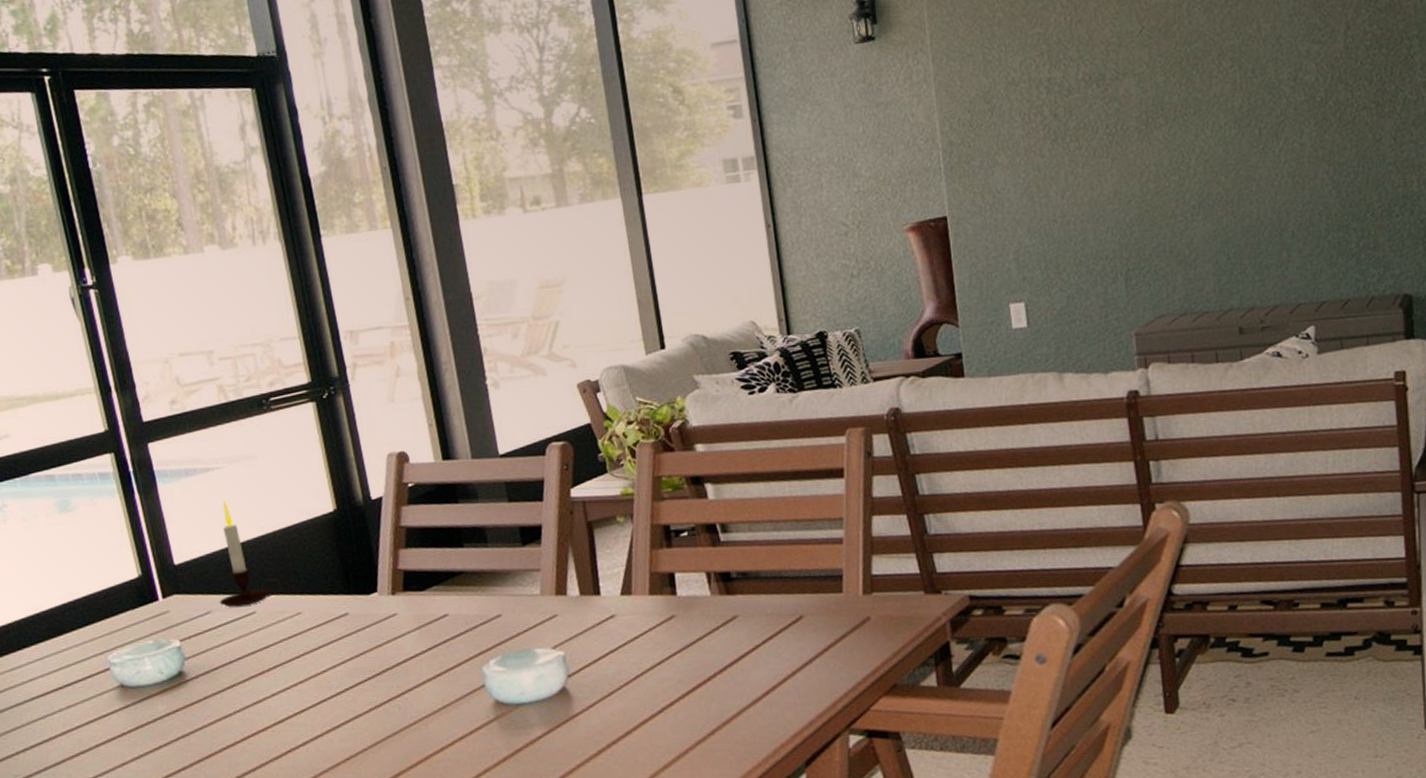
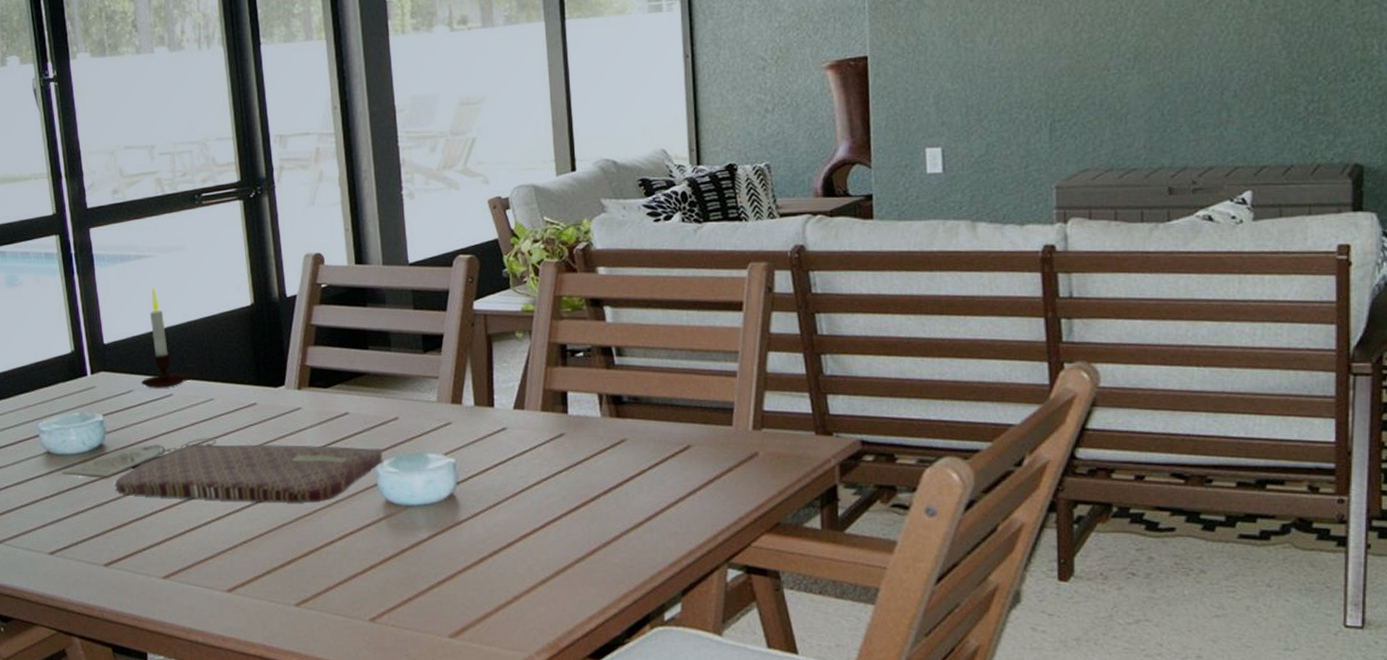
placemat: none [138,648,488,722] -> present [61,438,382,503]

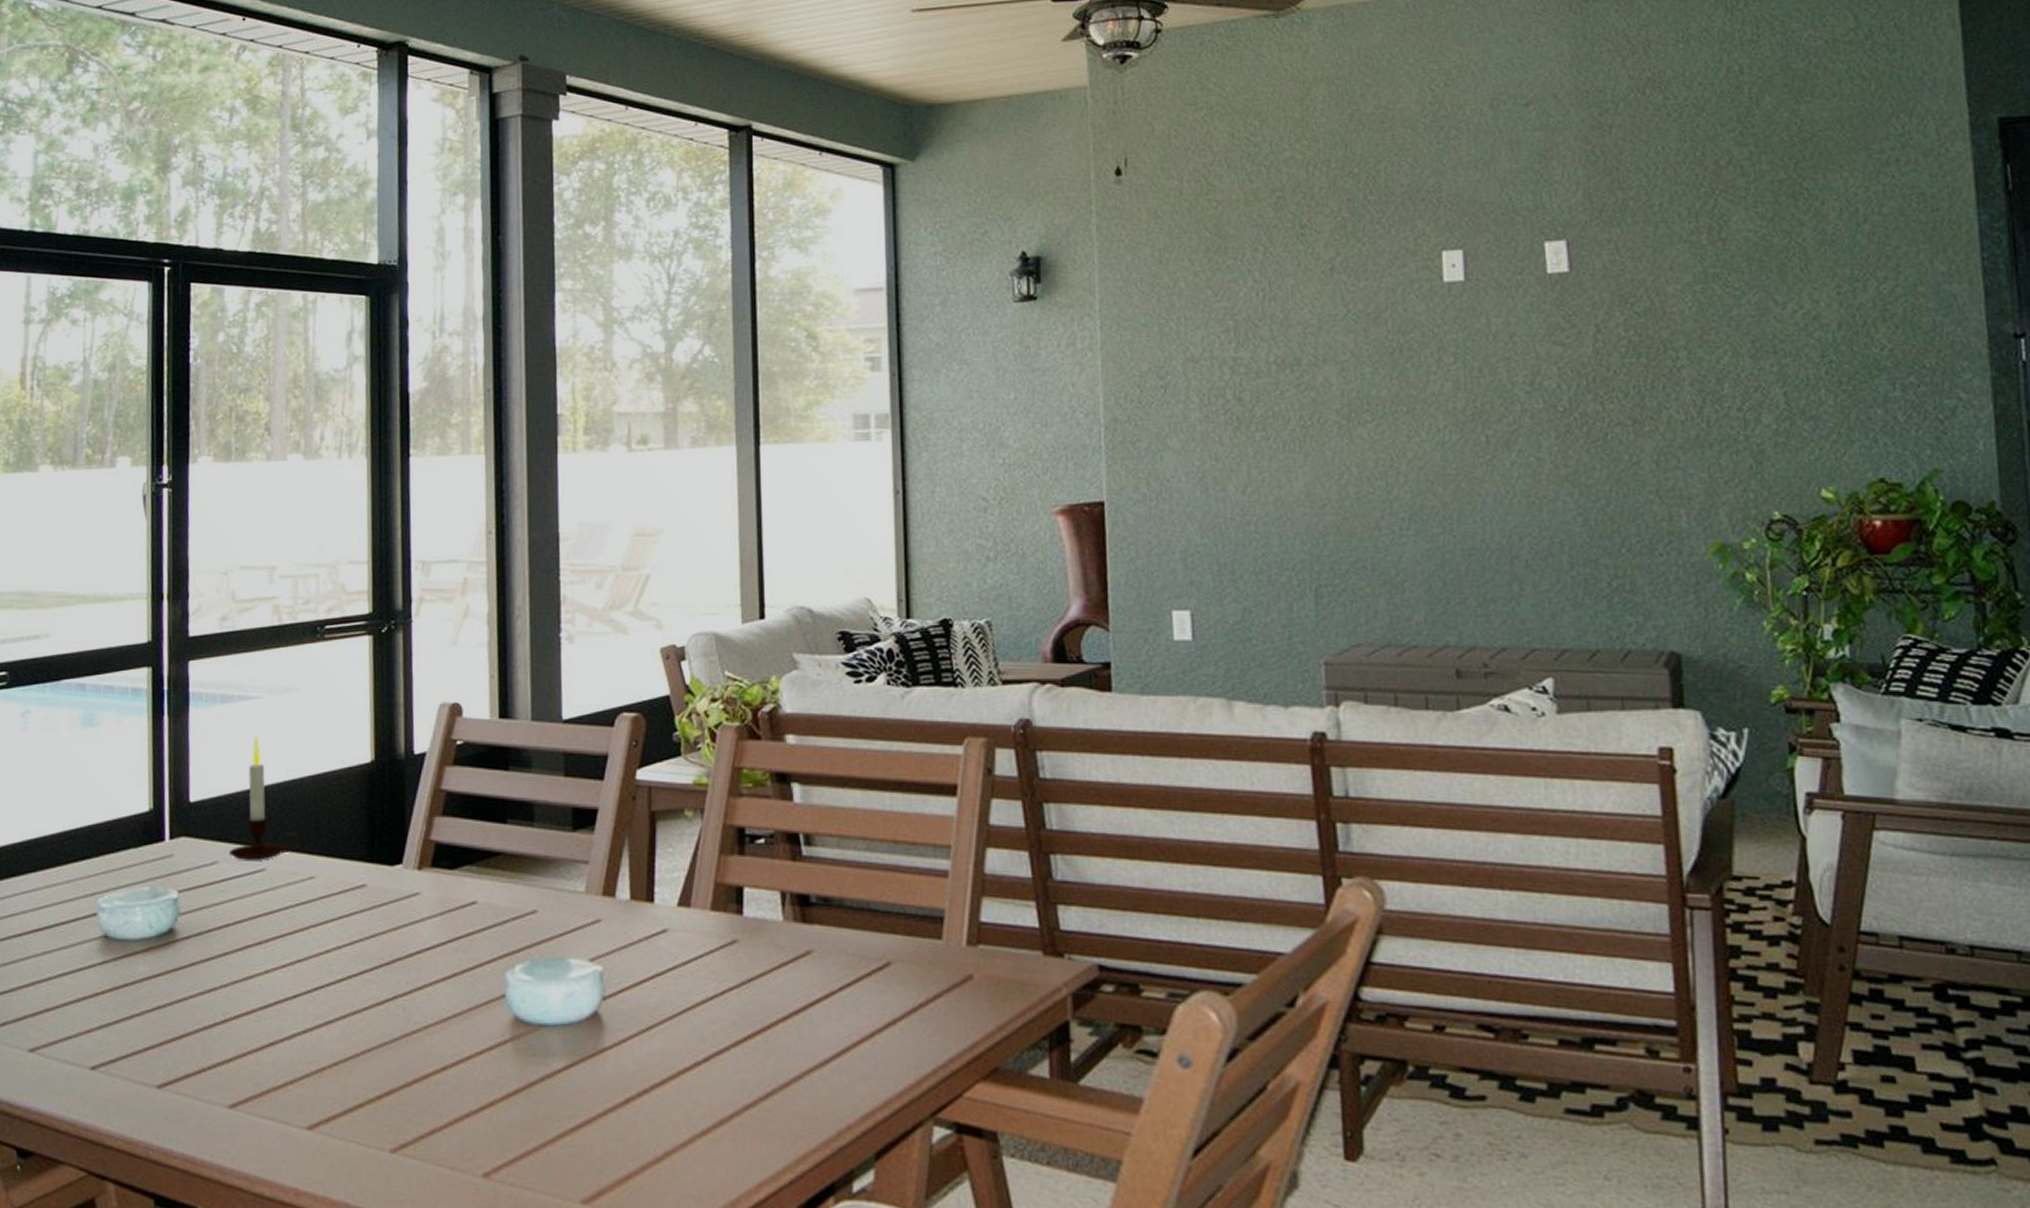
placemat: present [61,438,382,503] -> none [118,925,514,1015]

